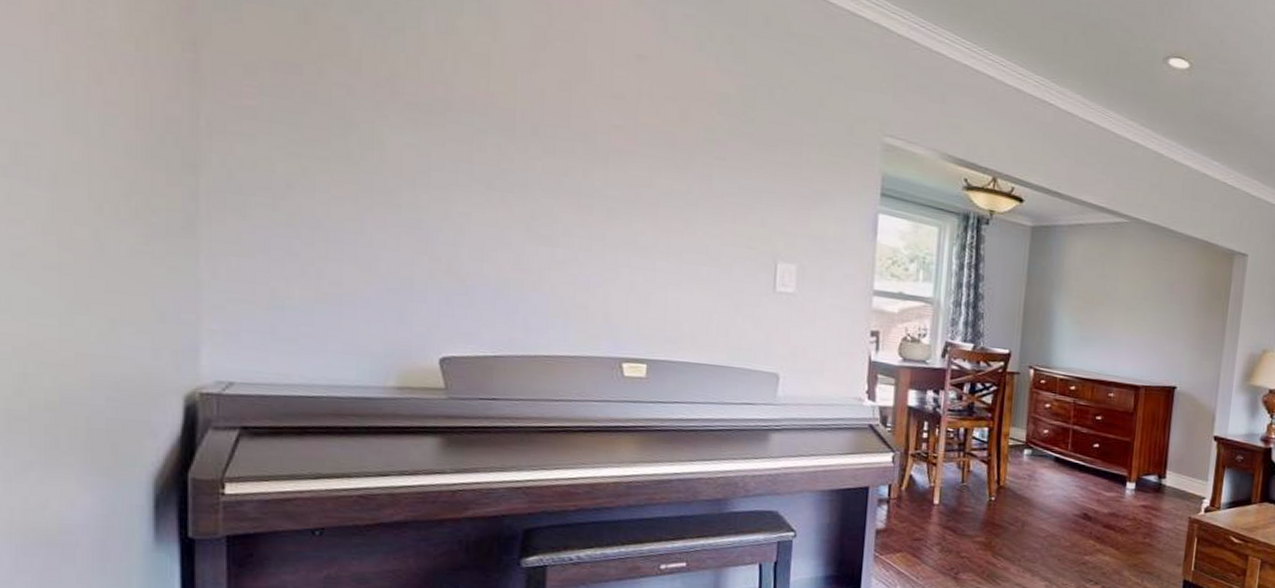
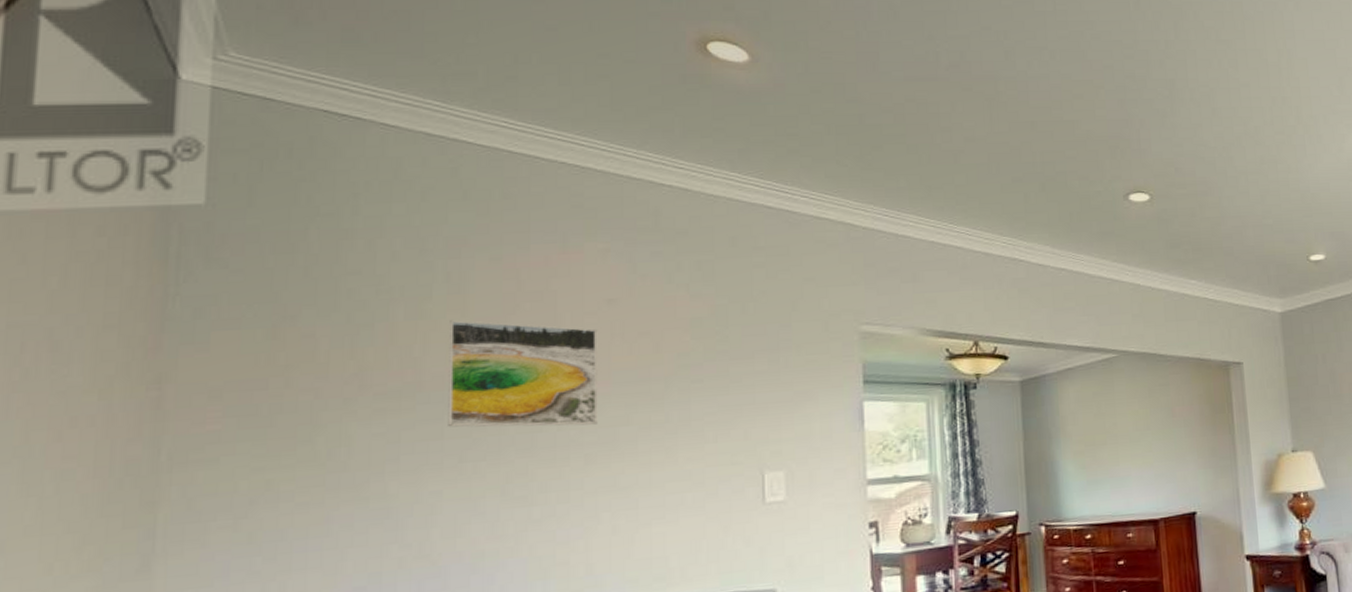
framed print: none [477,42,626,180] -> present [448,320,598,427]

